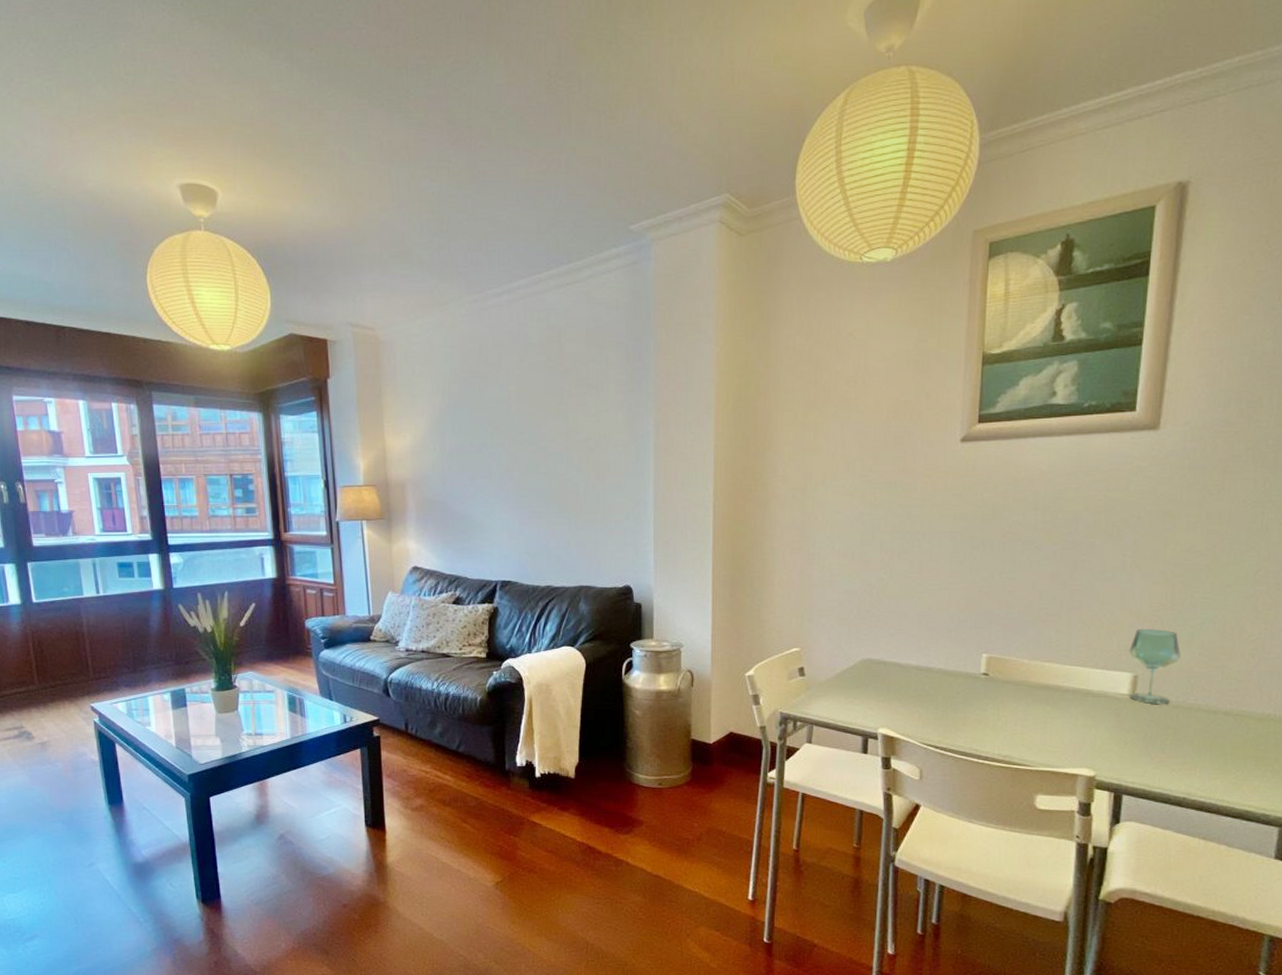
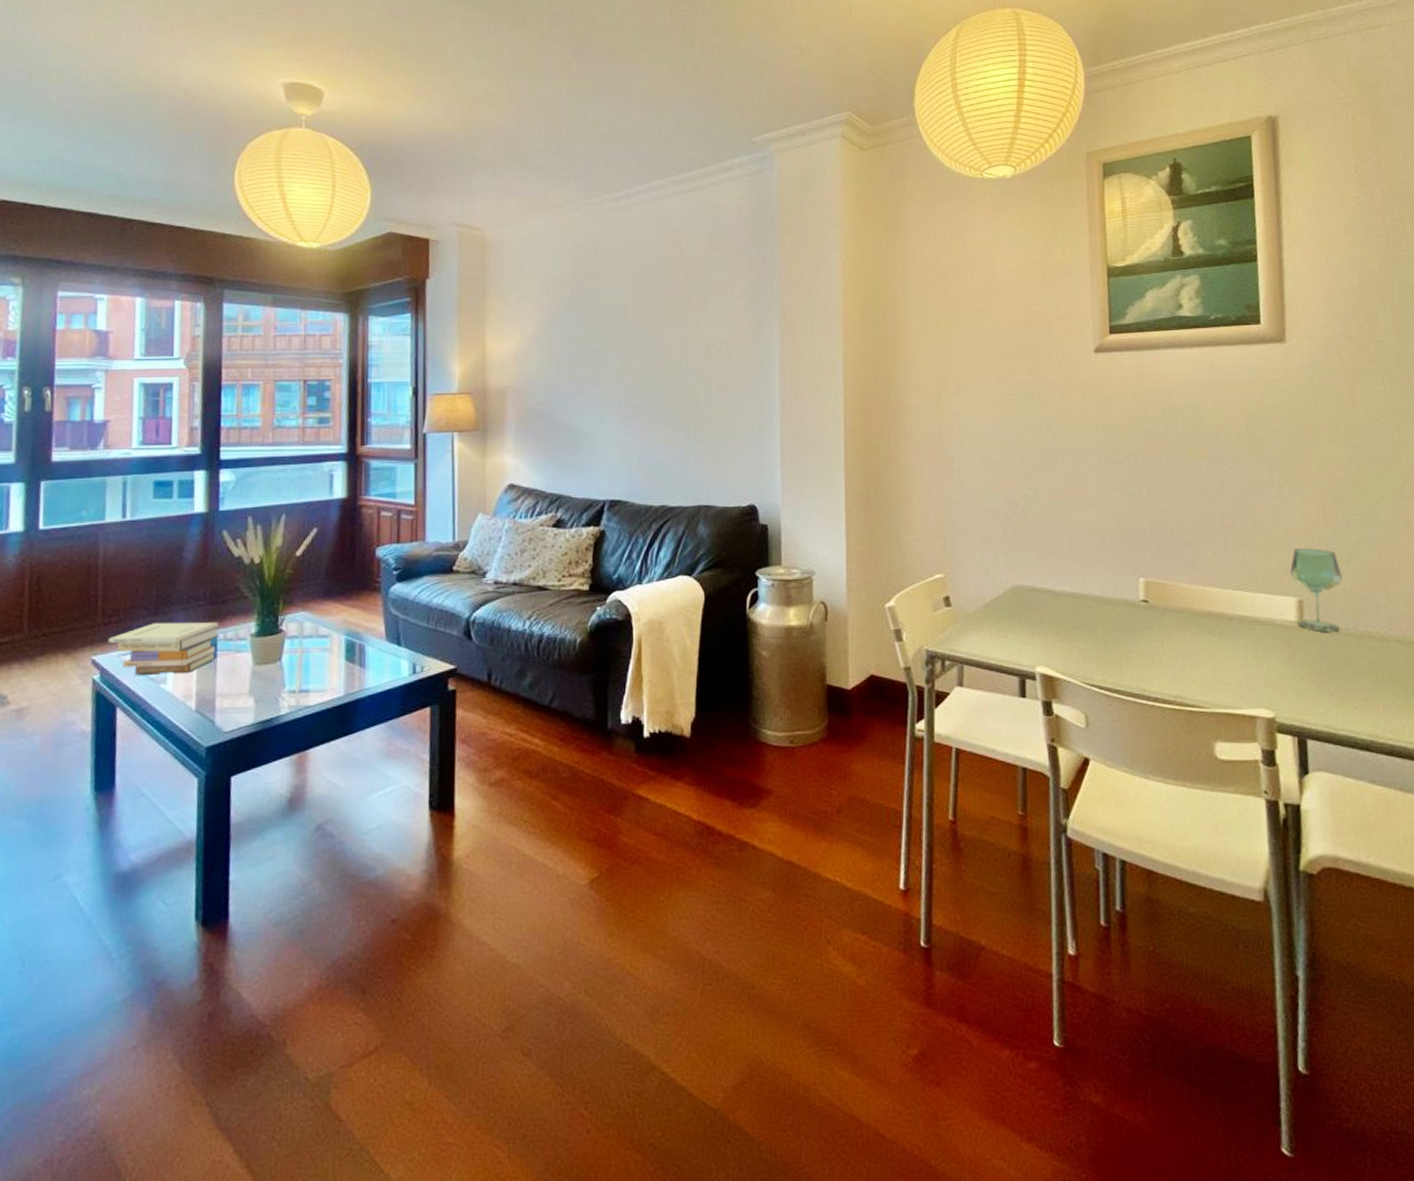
books: none [100,679,187,719] -> present [108,623,220,675]

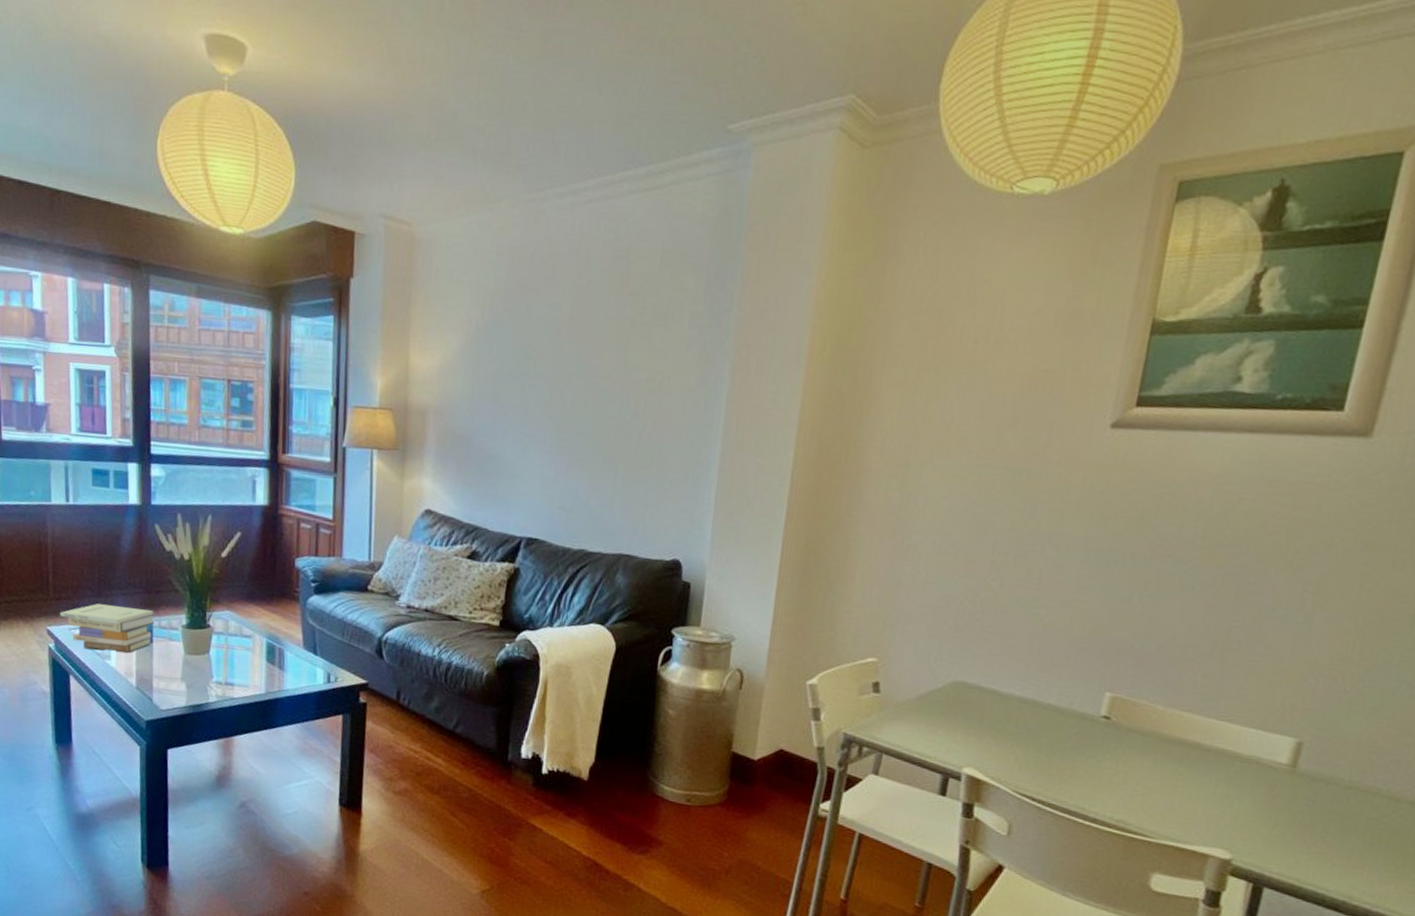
wine glass: present [1289,548,1343,632] -> none [1289,685,1364,782]

